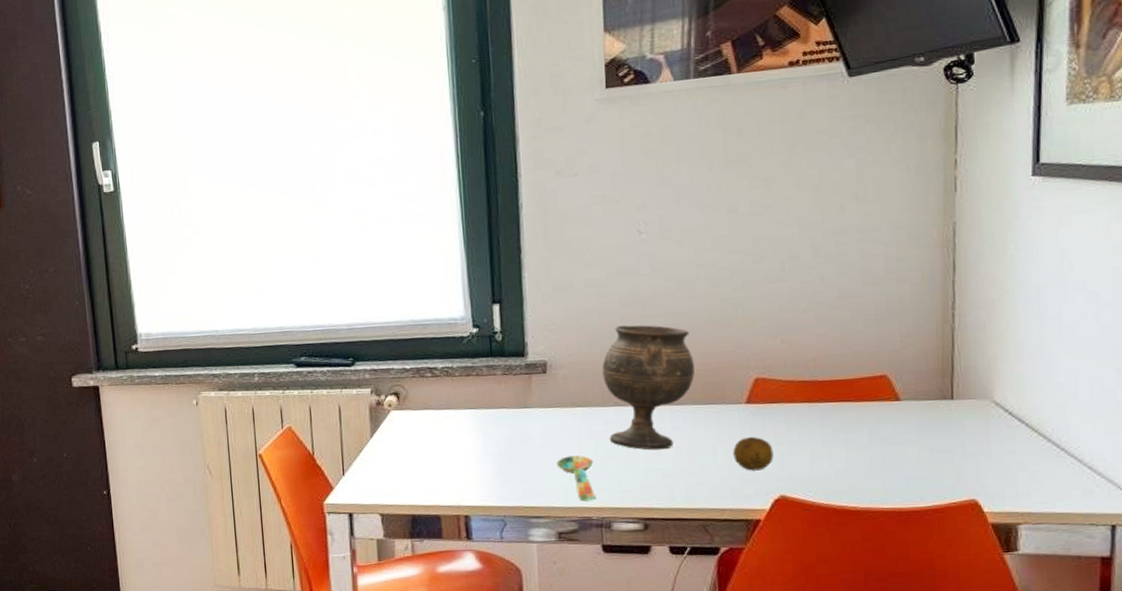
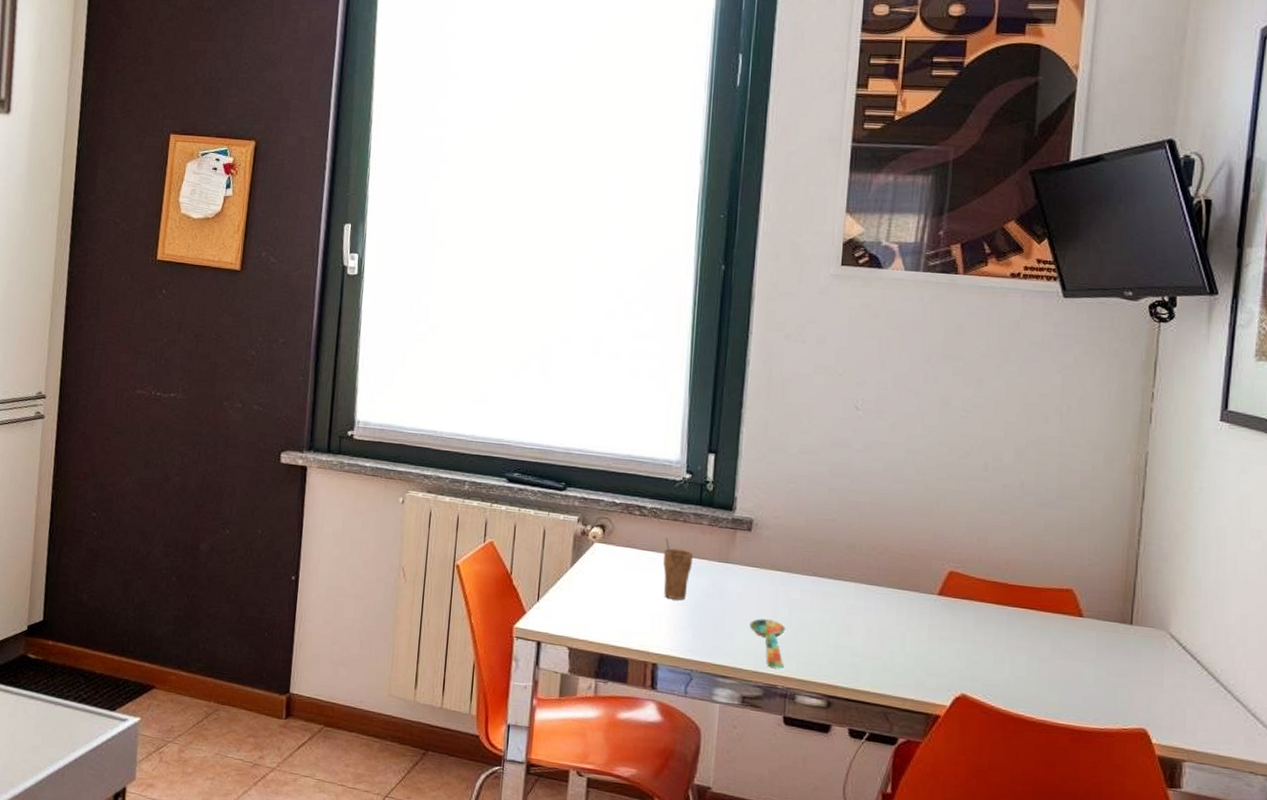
cup: none [460,394,492,452] -> present [663,538,694,600]
goblet: present [602,325,695,451] -> none [803,496,893,629]
fruit: present [733,436,774,471] -> none [920,628,959,665]

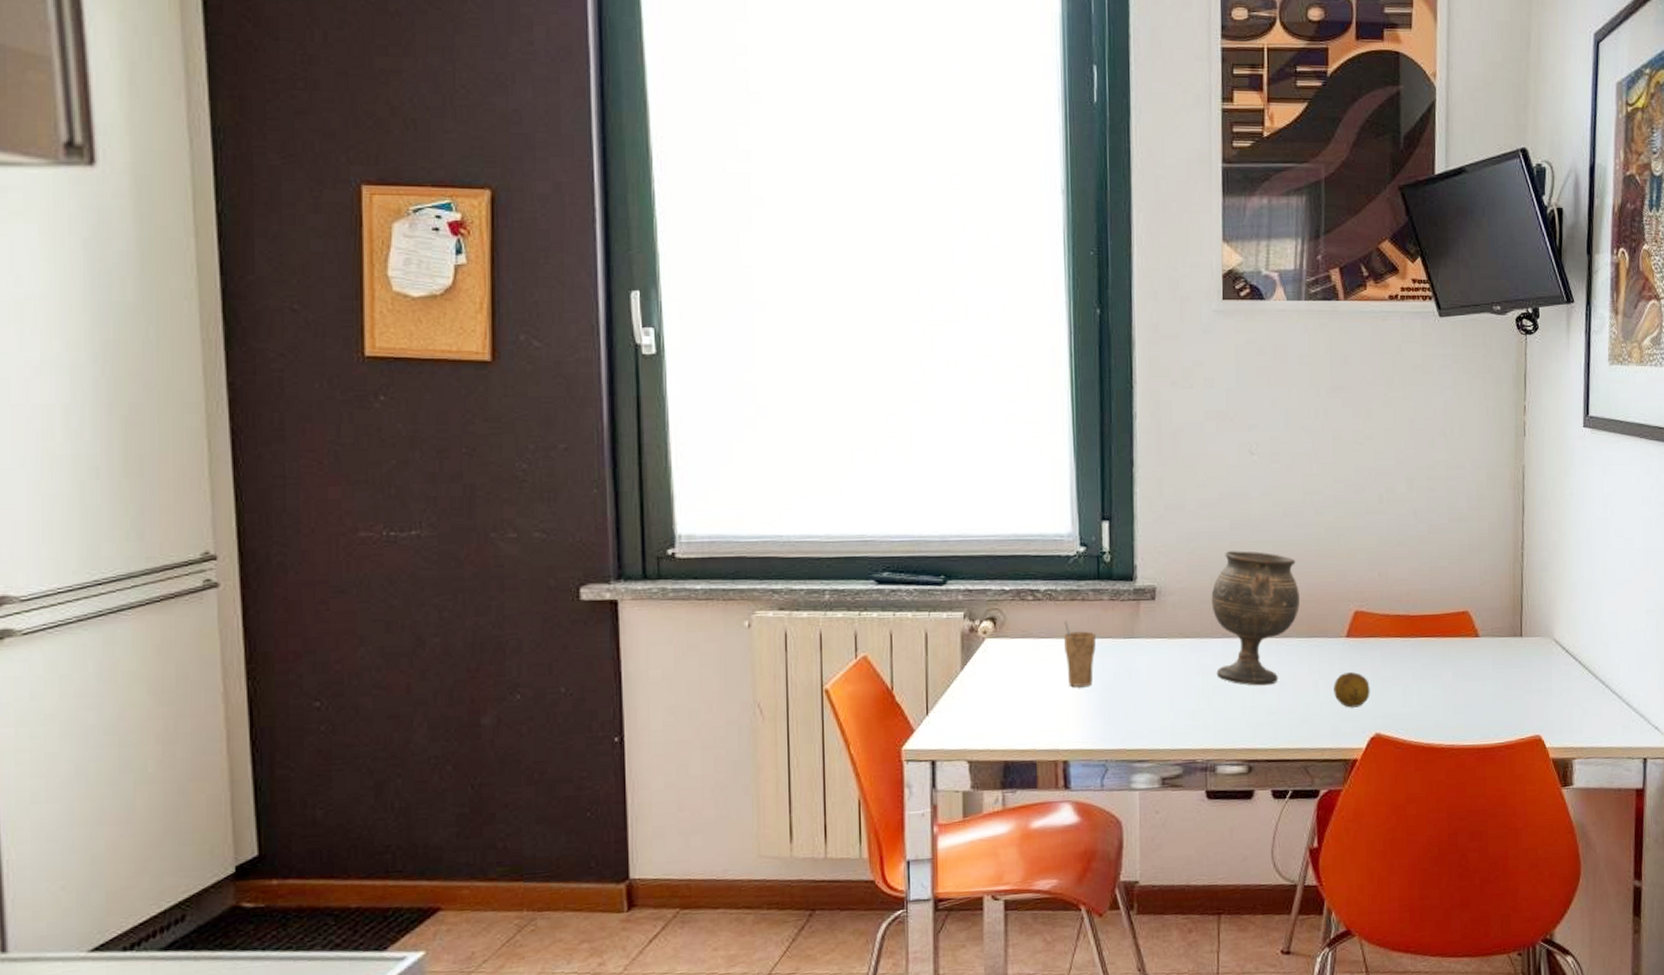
spoon: present [749,619,785,669] -> none [1162,691,1202,743]
goblet: none [803,496,893,629] -> present [1211,551,1300,686]
fruit: none [920,628,959,665] -> present [1333,671,1370,708]

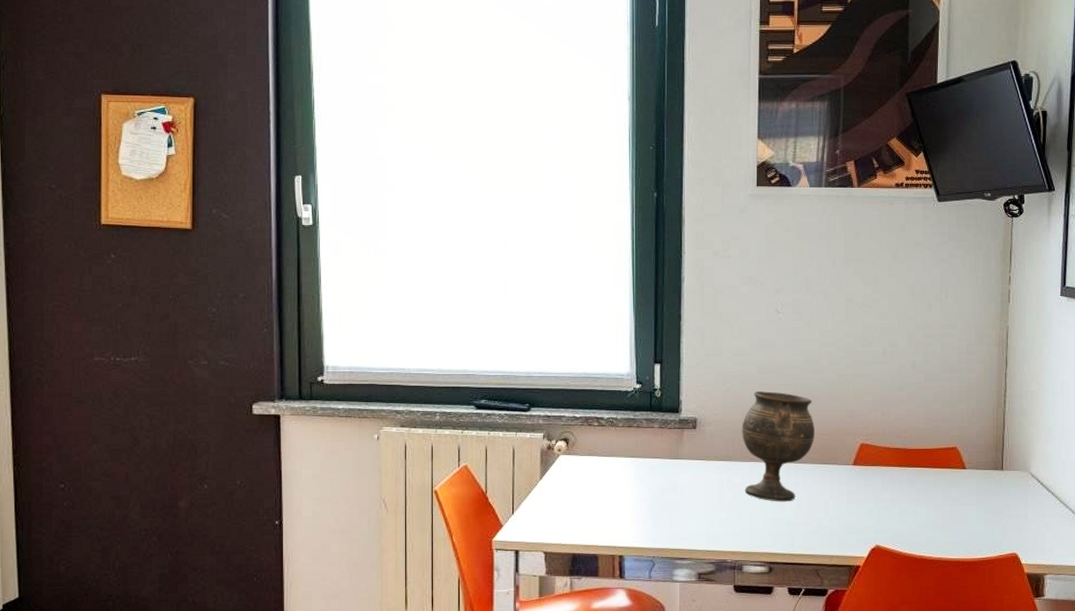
cup: present [1063,621,1097,687] -> none [621,443,648,496]
fruit: present [1333,671,1370,708] -> none [841,493,872,523]

